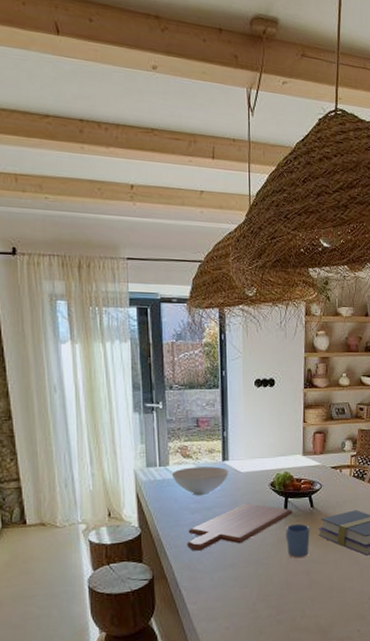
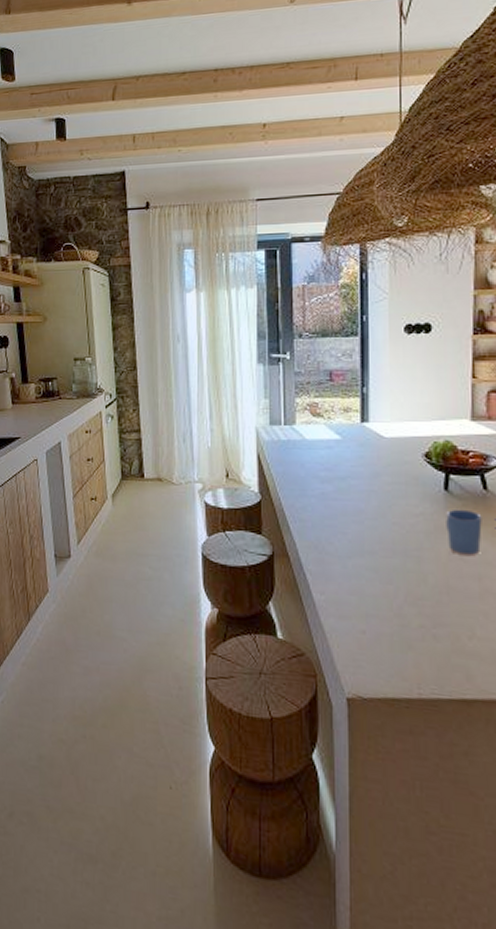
bowl: present [171,466,229,496] -> none [298,428,369,463]
cutting board: present [187,503,293,551] -> none [314,476,456,529]

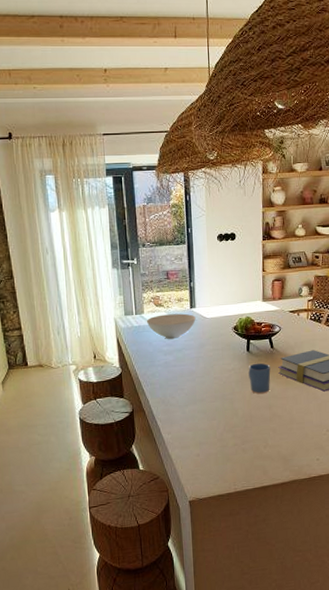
bowl: none [298,428,369,463] -> present [146,313,196,340]

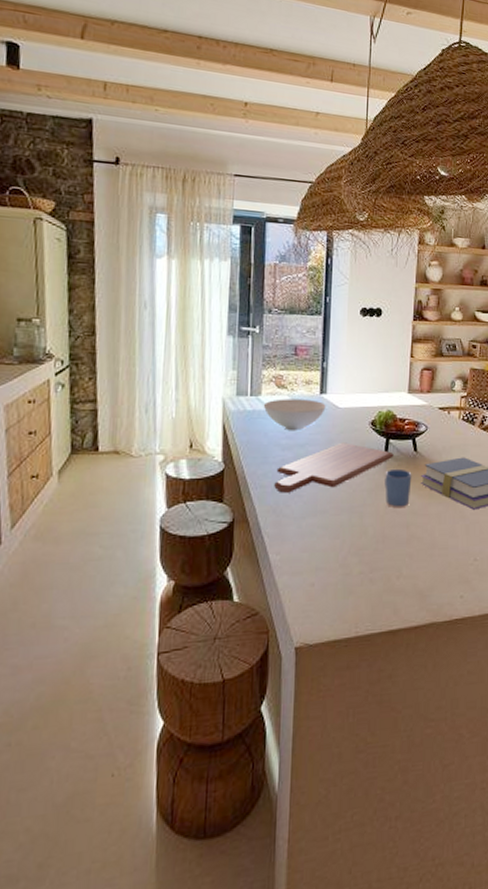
cutting board: none [161,345,254,388] -> present [274,442,394,493]

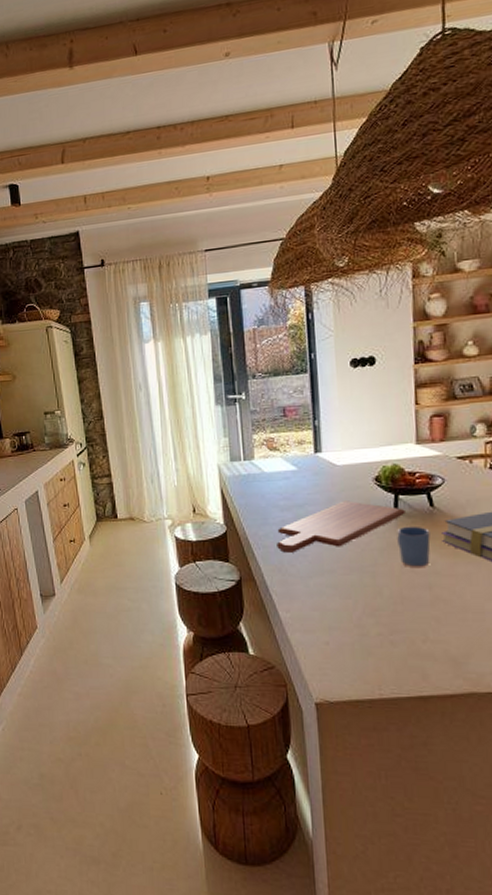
bowl: present [263,399,326,431] -> none [257,459,322,492]

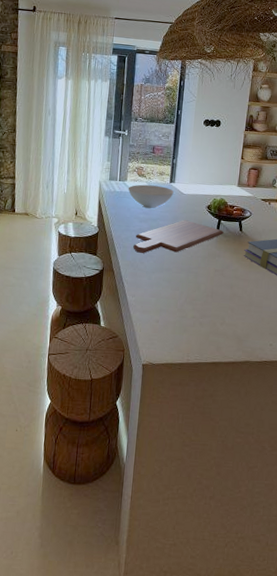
bowl: none [257,459,322,492] -> present [128,184,174,209]
mug: present [397,526,431,567] -> none [215,242,237,272]

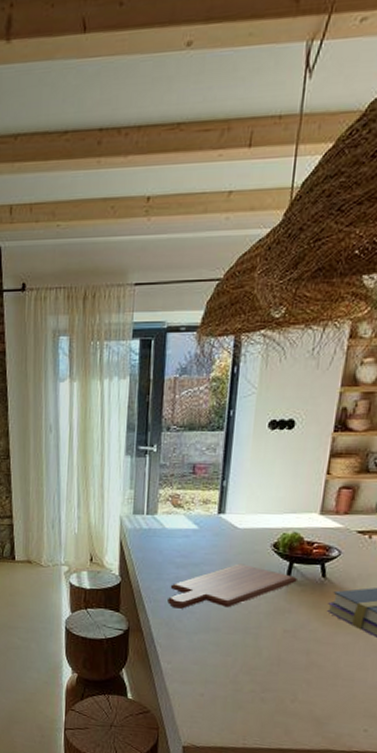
bowl: present [128,184,174,209] -> none [158,518,224,551]

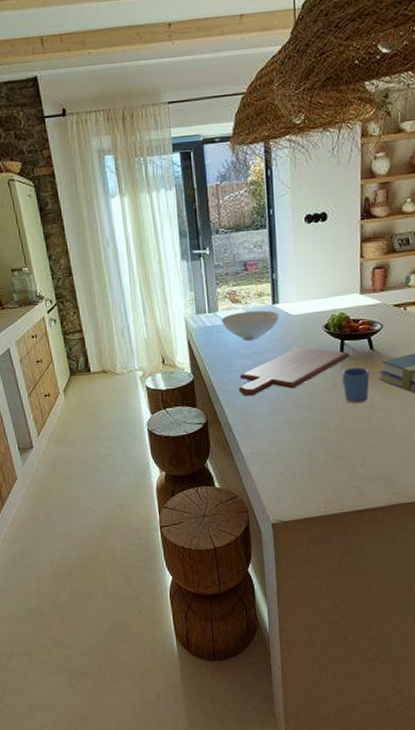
bowl: none [158,518,224,551] -> present [221,310,279,341]
mug: none [284,593,317,634] -> present [342,367,370,403]

